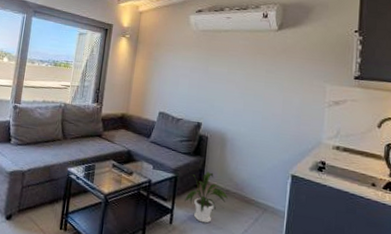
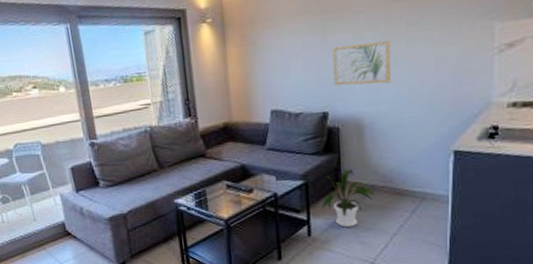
wall art: none [209,76,254,111] -> present [332,40,392,86]

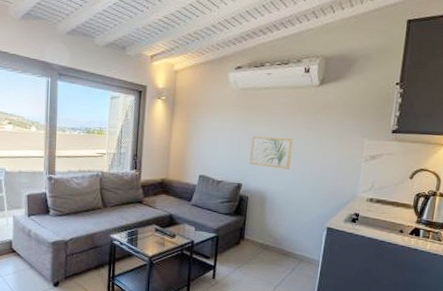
house plant: present [322,169,375,228] -> none [226,229,267,276]

